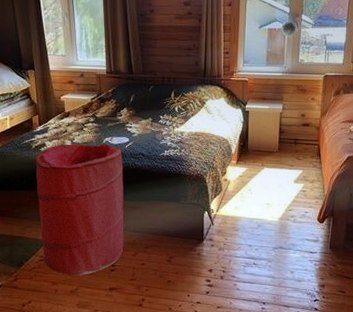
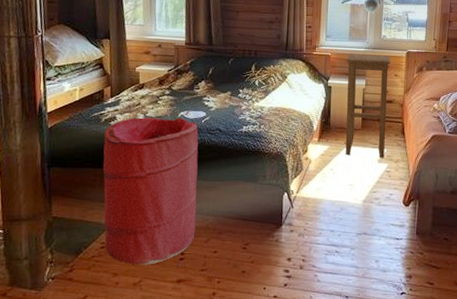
stool: none [262,79,308,178] -> present [345,54,391,158]

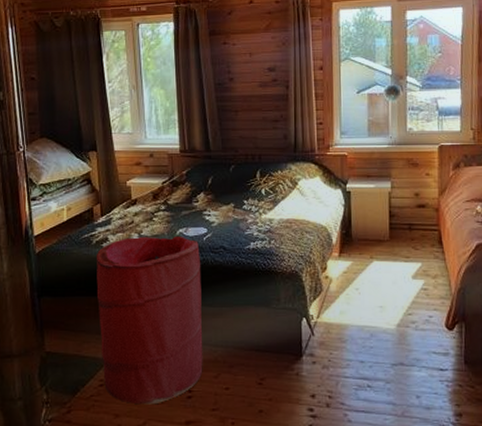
stool: present [345,54,391,158] -> none [366,151,420,273]

